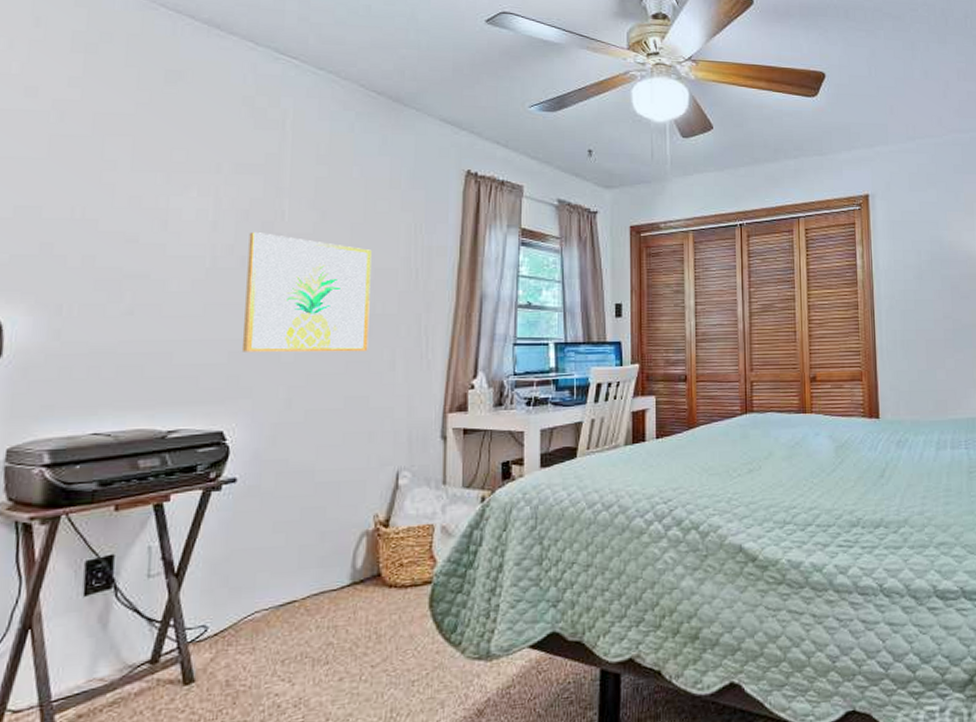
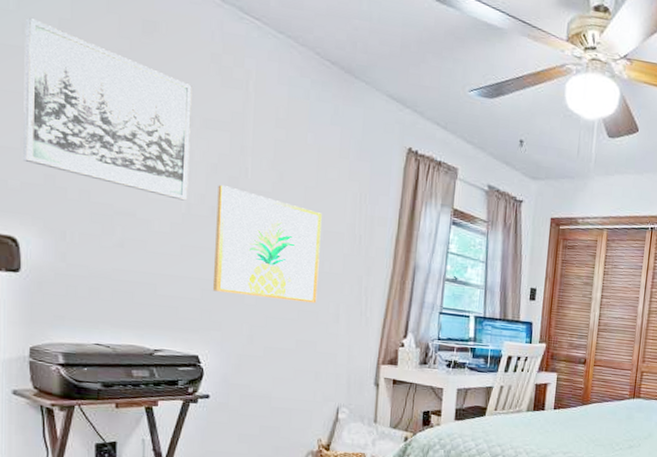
wall art: none [15,80,221,254] -> present [23,18,192,201]

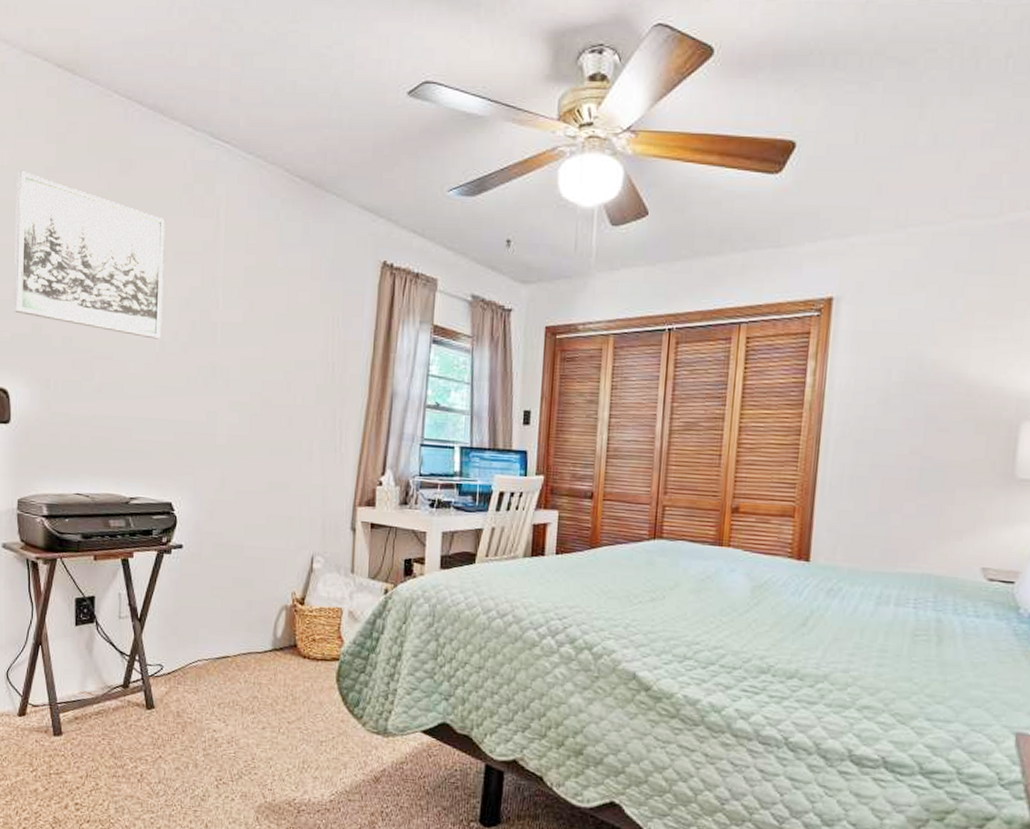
wall art: present [212,185,322,304] -> none [185,320,293,441]

